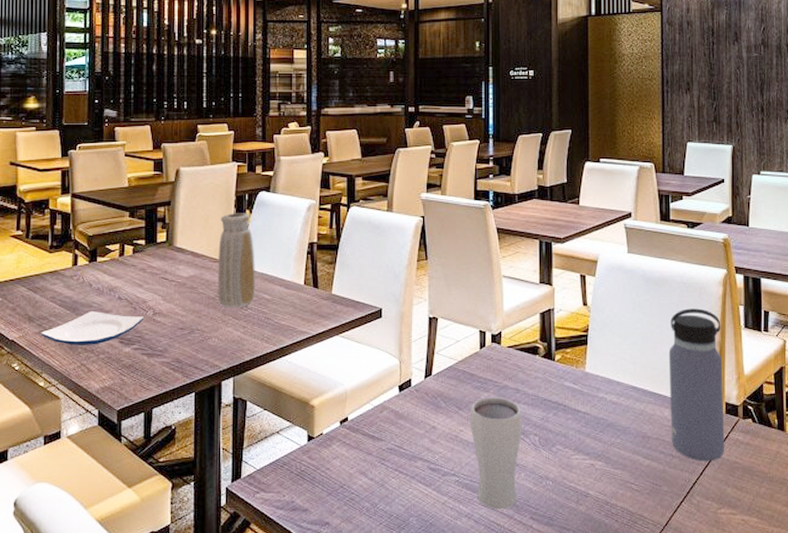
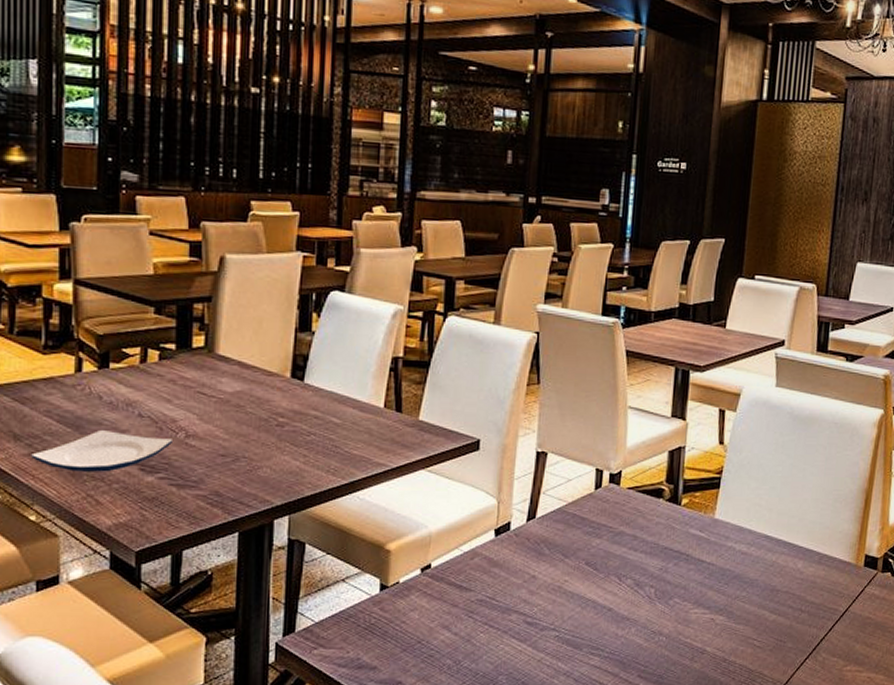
vase: present [218,213,255,308] -> none [272,316,322,433]
drinking glass: present [470,397,522,510] -> none [576,544,638,667]
water bottle: present [668,308,725,461] -> none [801,451,871,617]

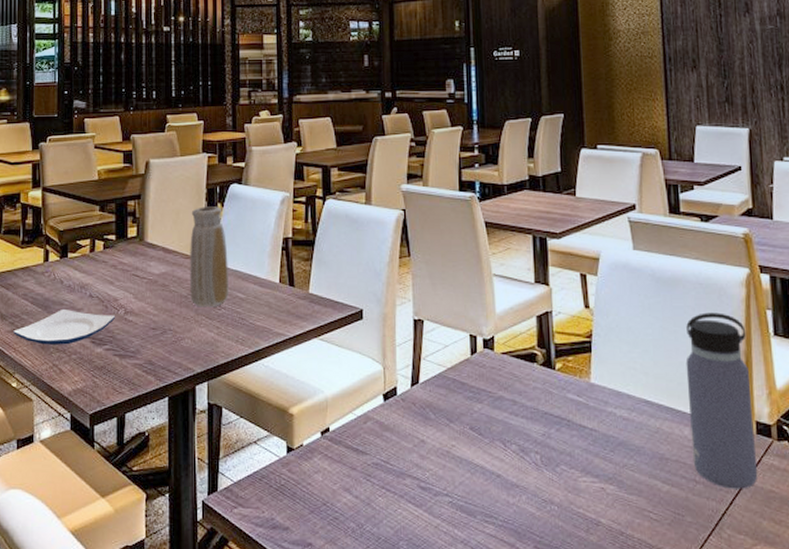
vase: none [272,316,322,433] -> present [190,206,228,308]
water bottle: none [801,451,871,617] -> present [686,312,758,489]

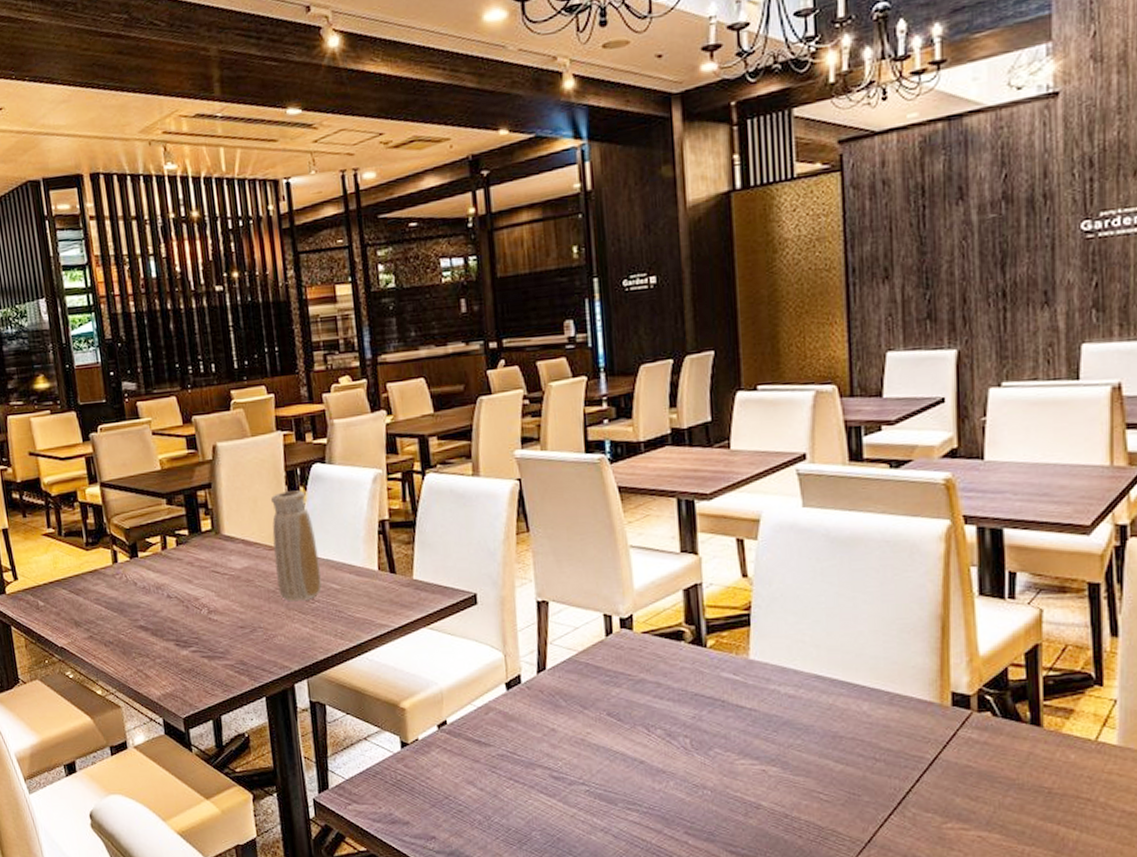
plate: present [13,308,116,345] -> none [90,611,199,650]
water bottle: present [686,312,758,489] -> none [866,573,952,766]

